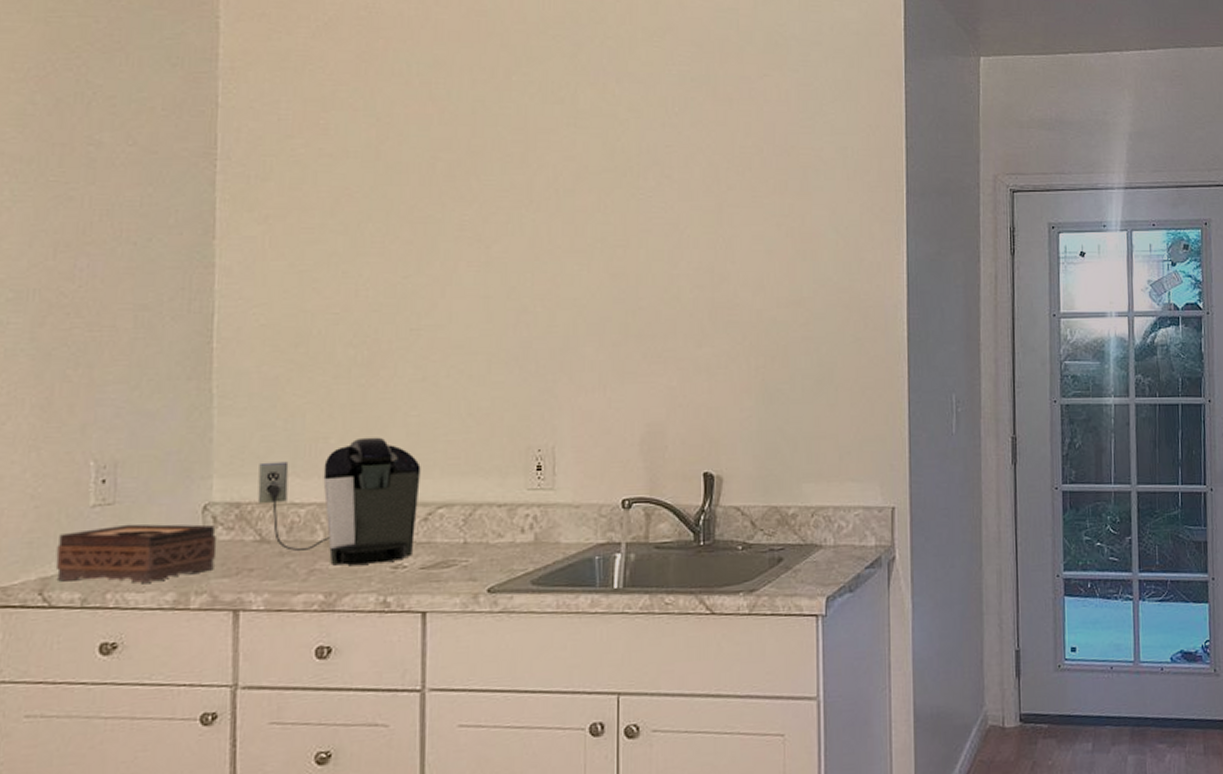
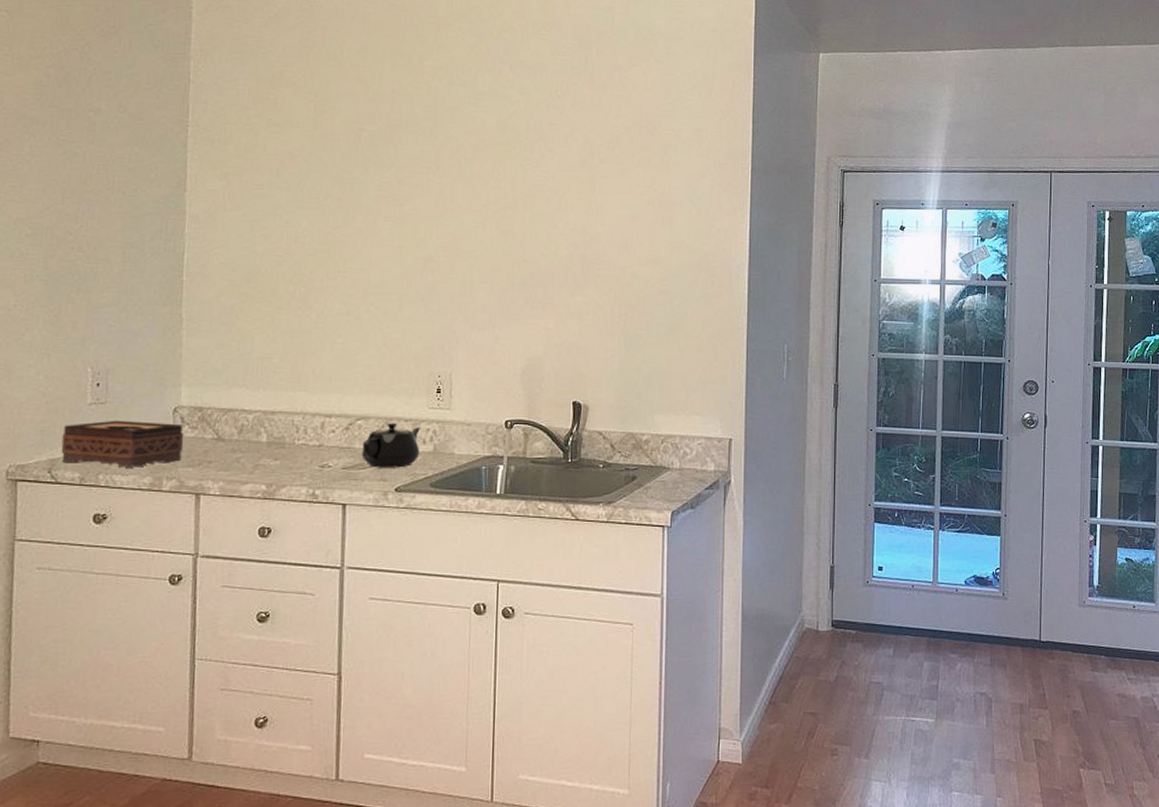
coffee maker: present [257,437,421,565] -> none [215,359,344,462]
teapot: none [444,508,519,566] -> present [361,422,421,468]

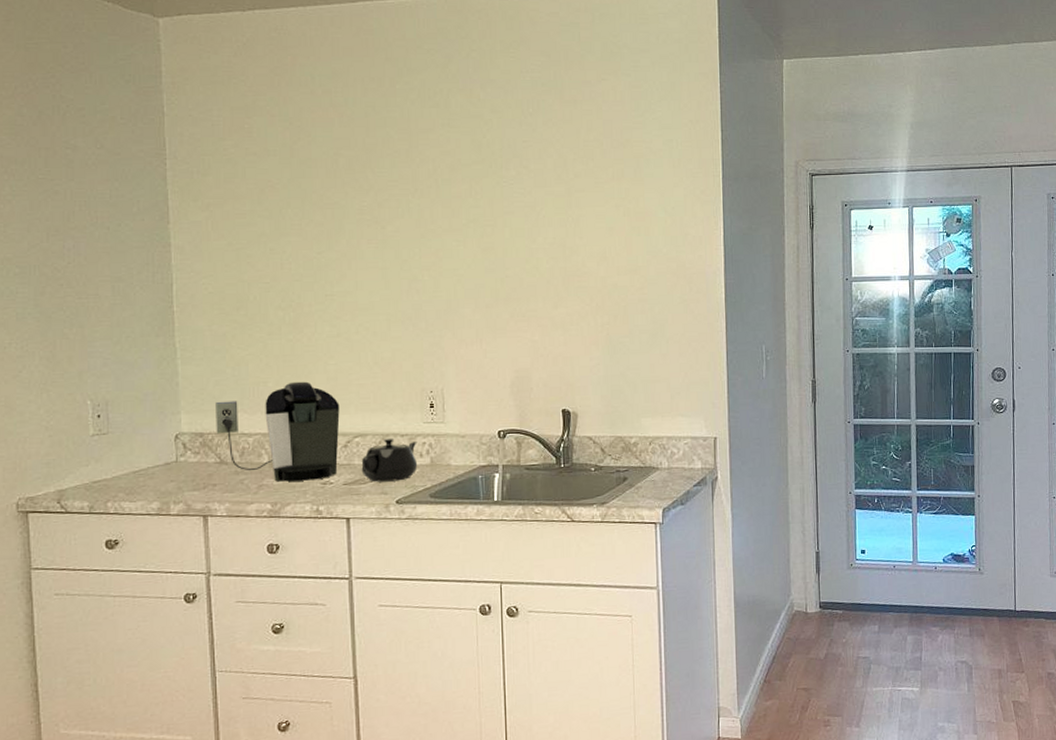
tissue box: present [61,420,184,468] -> none [68,449,188,495]
coffee maker: none [215,359,344,462] -> present [215,381,340,482]

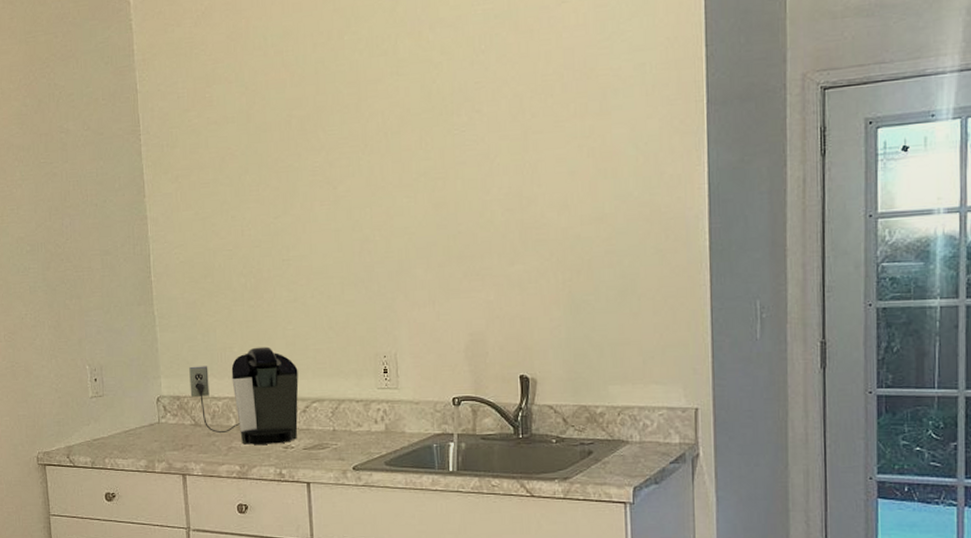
teapot: present [361,438,418,482] -> none [319,403,373,448]

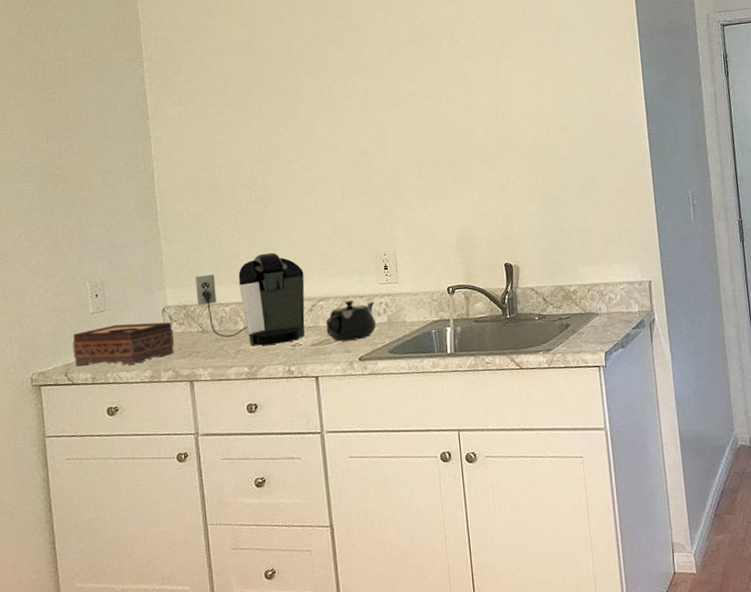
tissue box: none [74,410,168,452] -> present [72,322,175,366]
teapot: none [319,403,373,448] -> present [325,300,377,342]

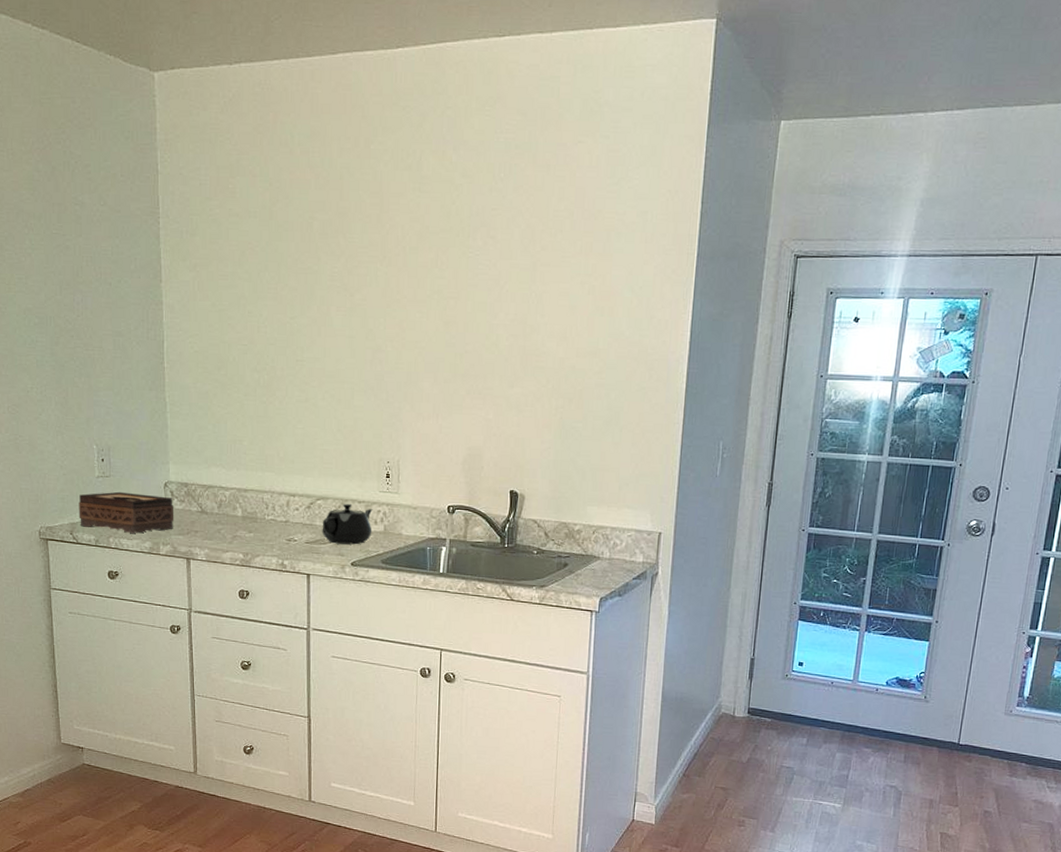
coffee maker: present [195,252,305,346] -> none [198,442,305,536]

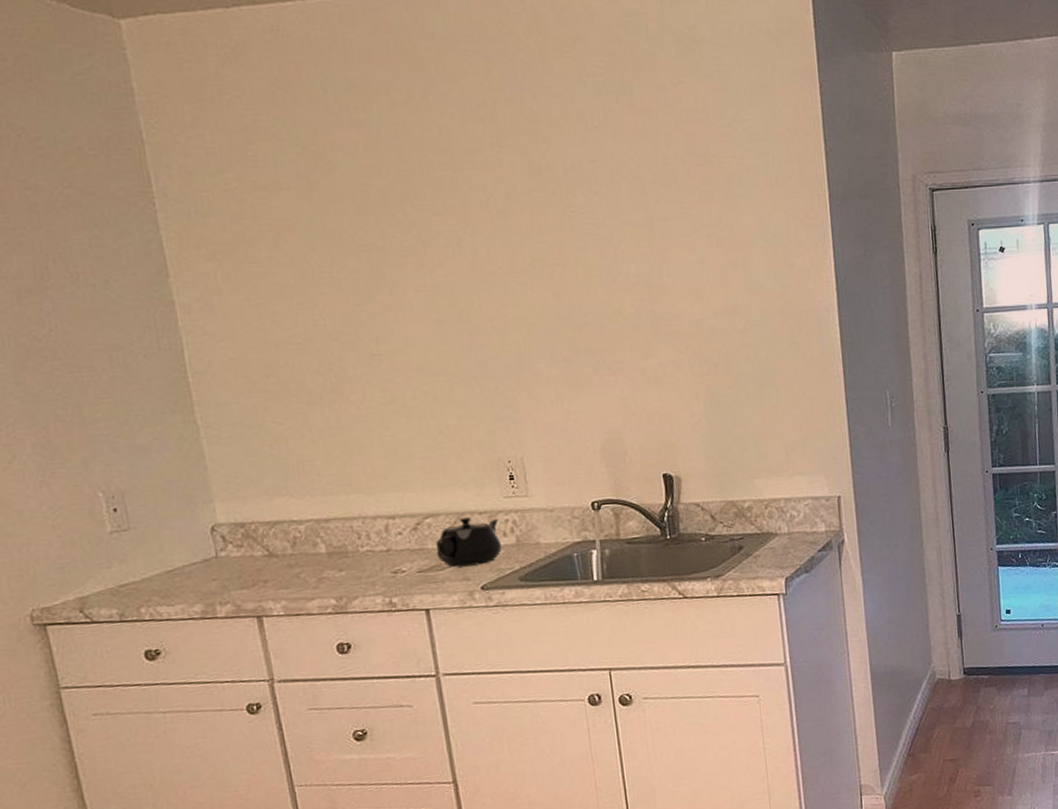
tissue box: present [78,491,174,533] -> none [86,543,232,600]

